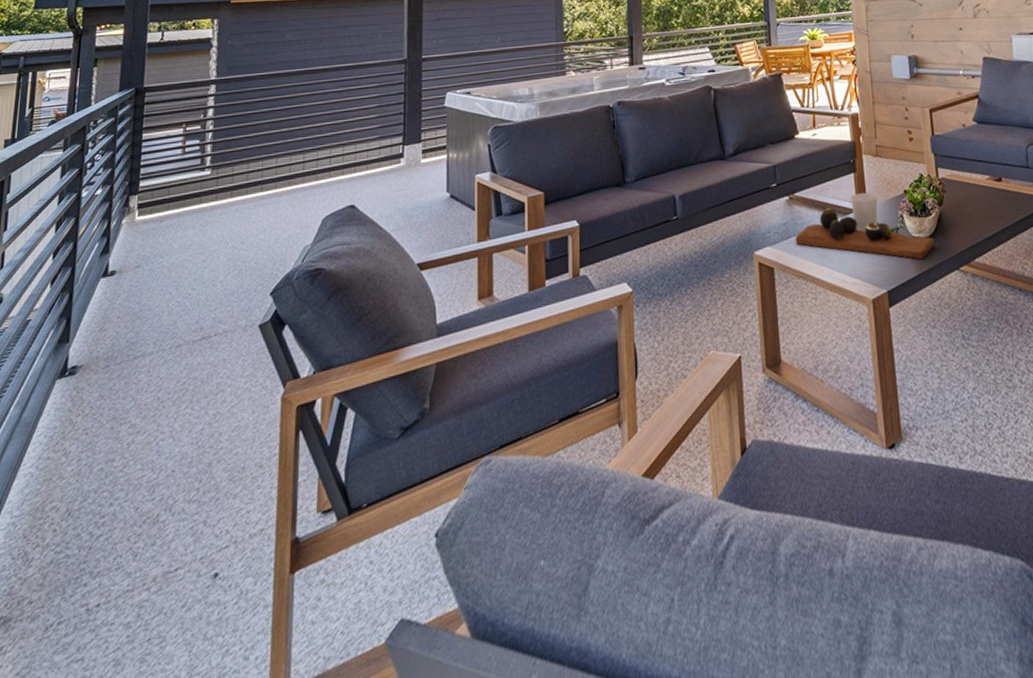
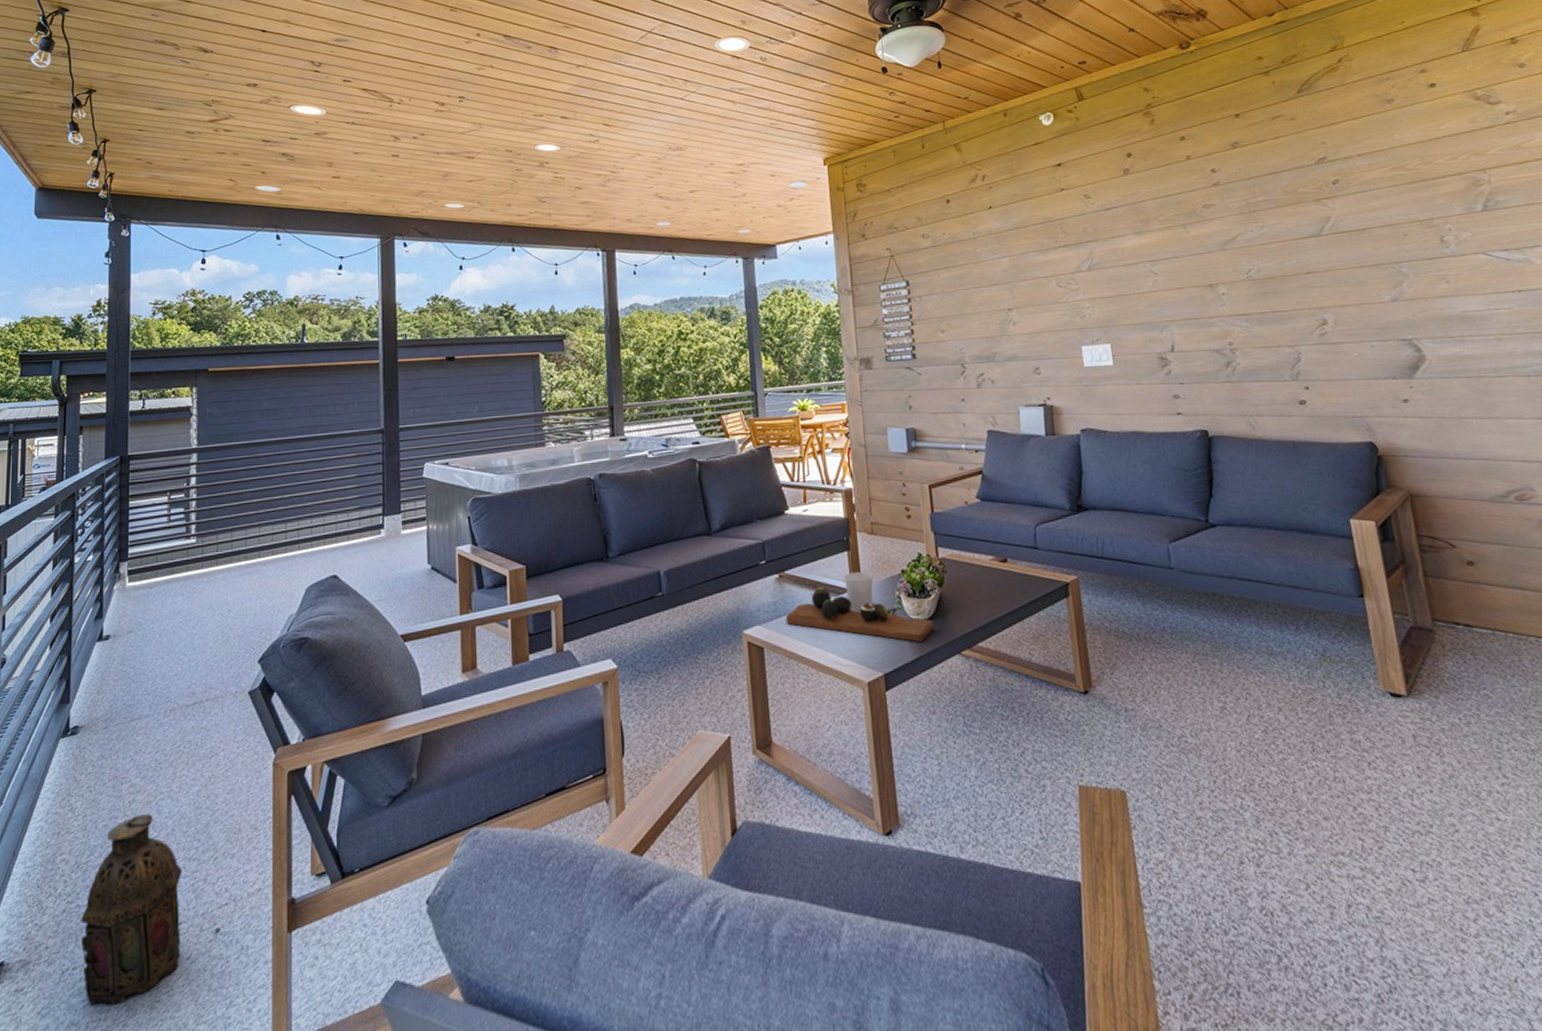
lantern: none [67,455,181,662] -> present [80,814,182,1005]

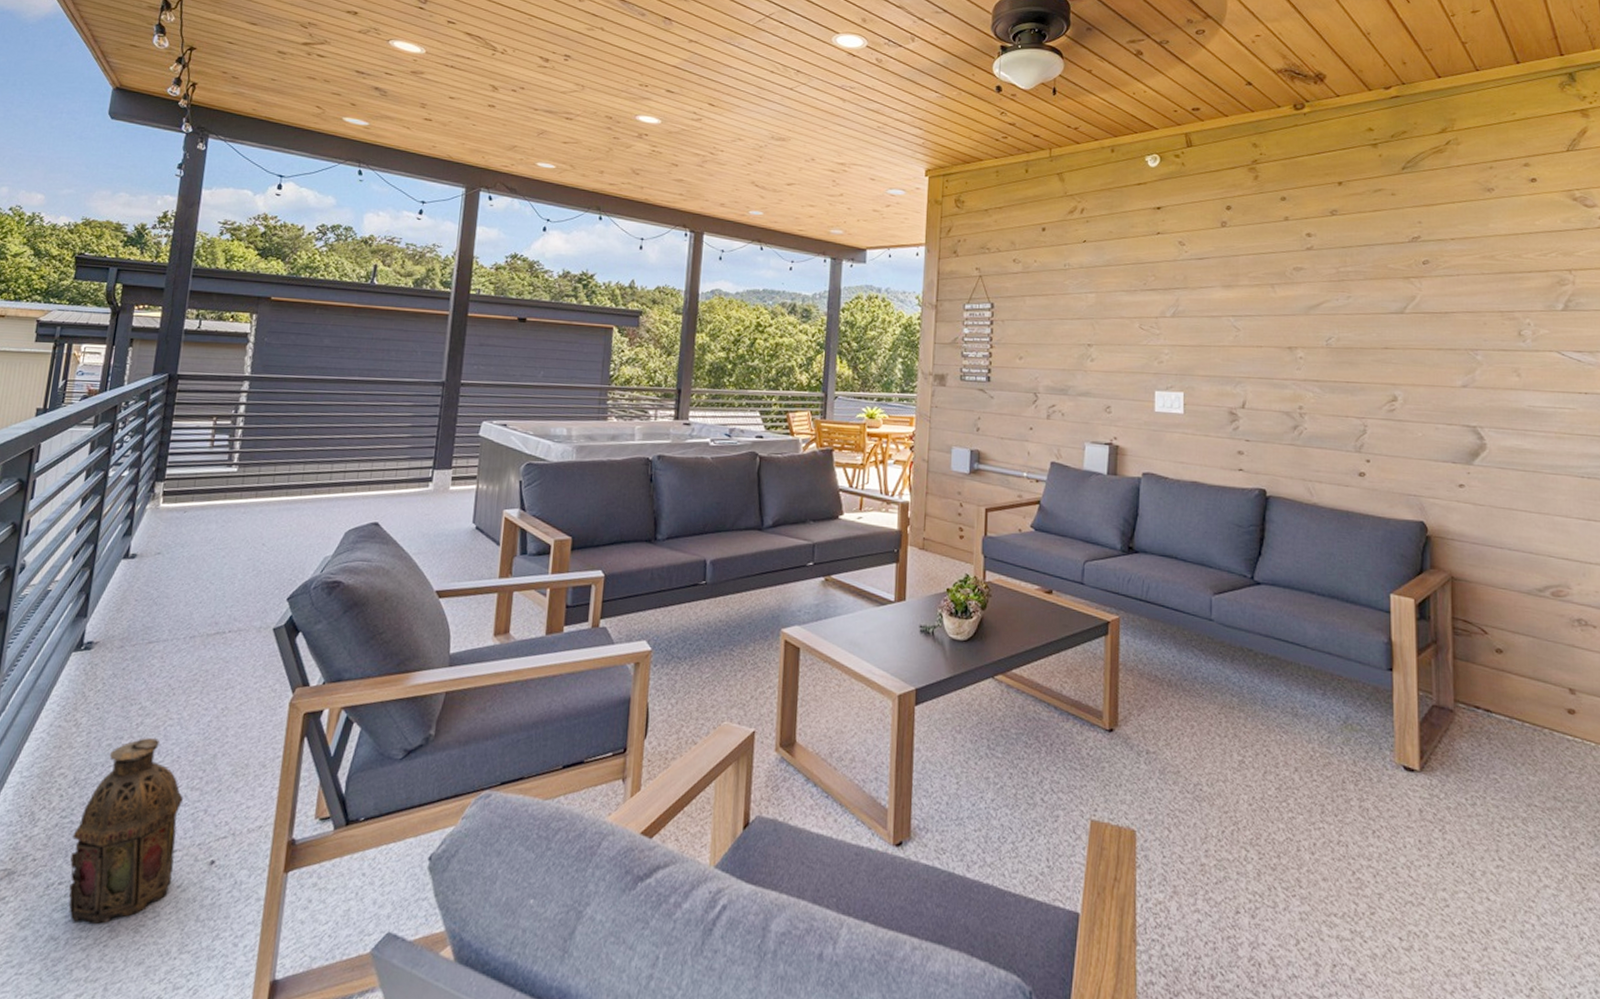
decorative tray: present [785,586,934,643] -> none [825,594,971,662]
candle holder: present [844,571,873,614] -> none [889,584,918,626]

